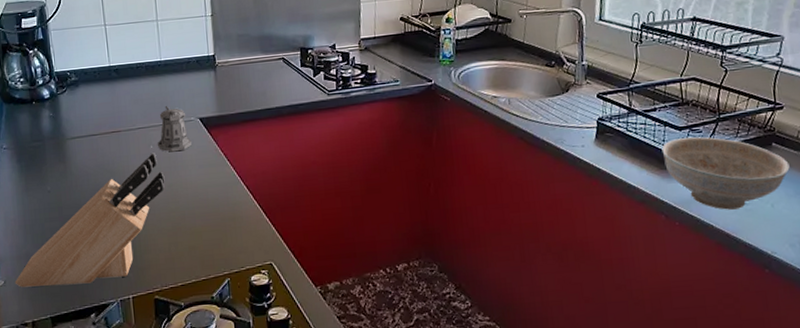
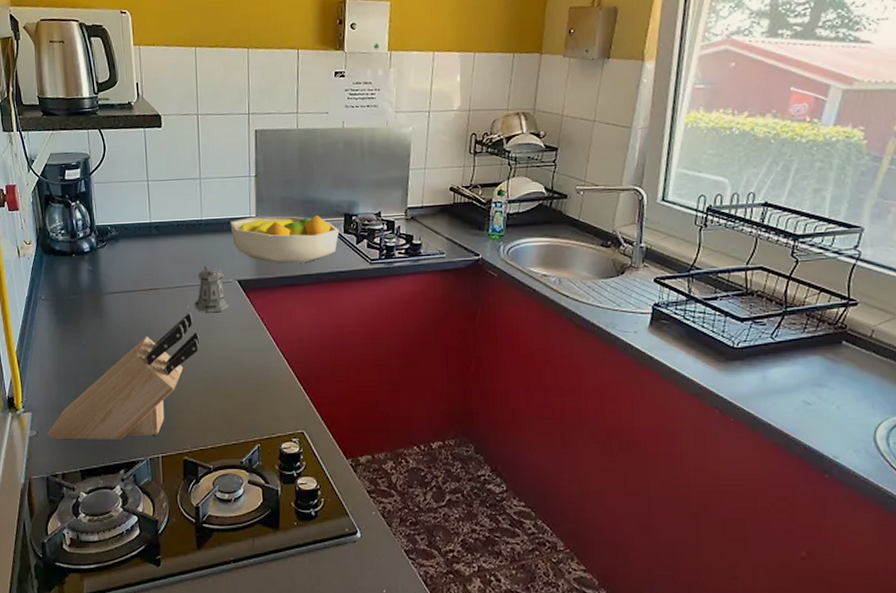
fruit bowl: none [189,51,297,99] -> present [230,215,340,264]
decorative bowl: present [661,137,790,210] -> none [720,329,860,409]

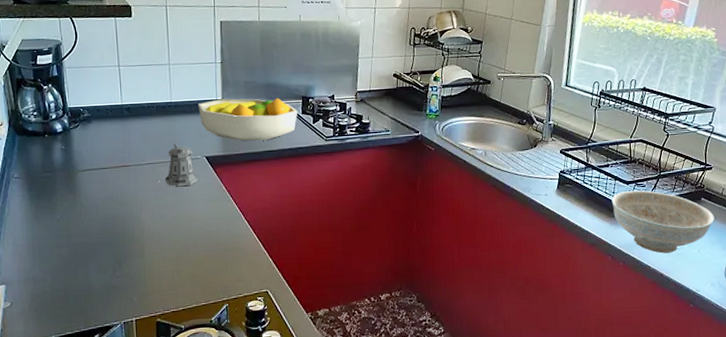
knife block: present [47,312,200,440] -> none [21,187,171,309]
decorative bowl: none [720,329,860,409] -> present [611,190,714,254]

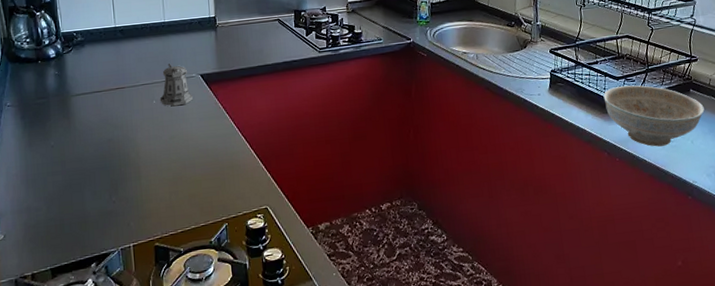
fruit bowl: present [198,98,298,141] -> none [191,13,291,57]

